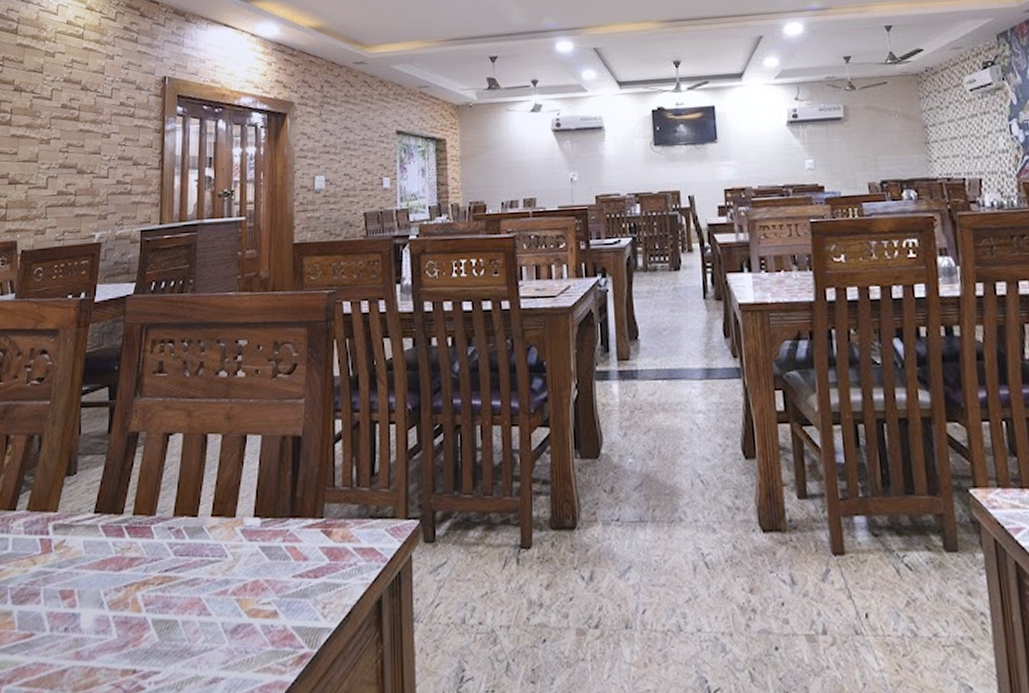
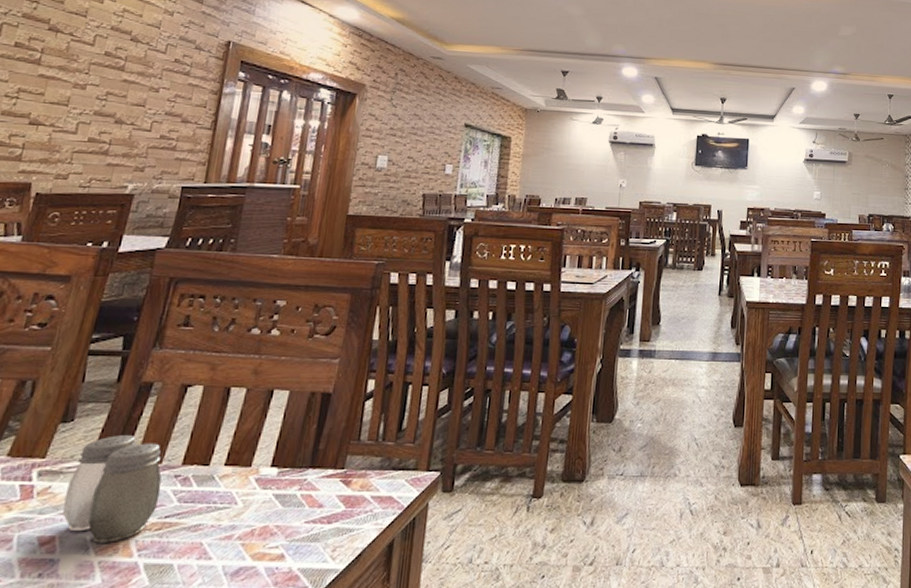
salt and pepper shaker: none [77,487,158,597] -> present [62,435,162,543]

